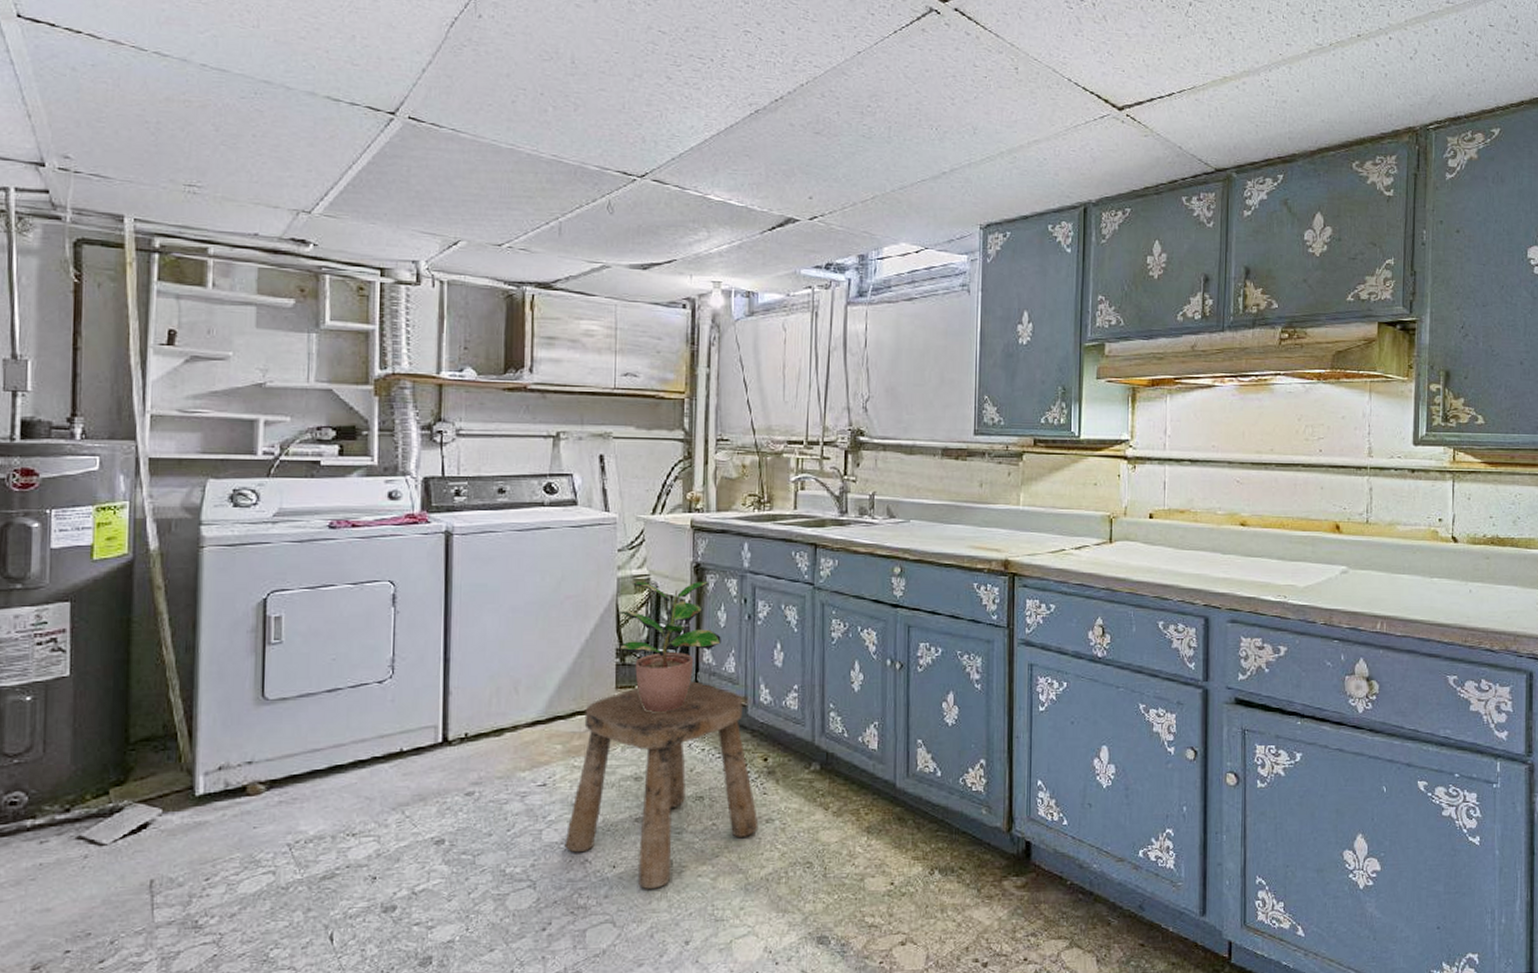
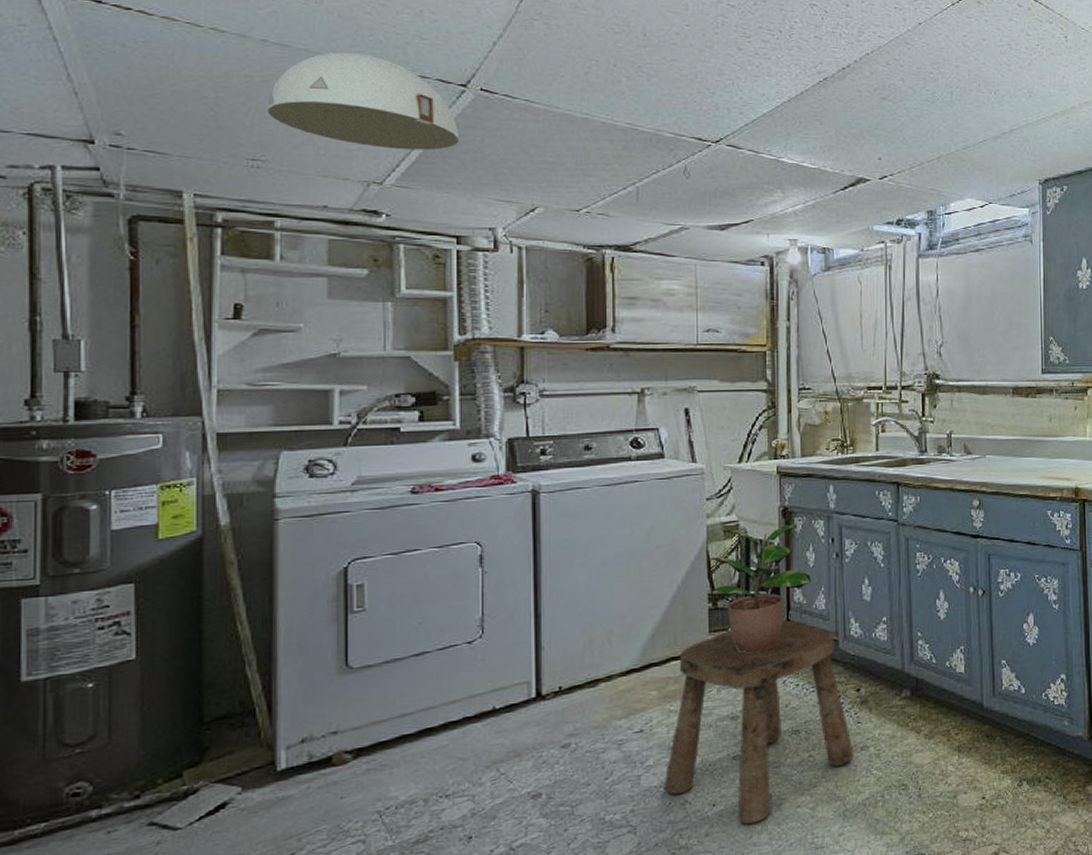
ceiling light: none [204,77,387,180] -> present [267,52,460,150]

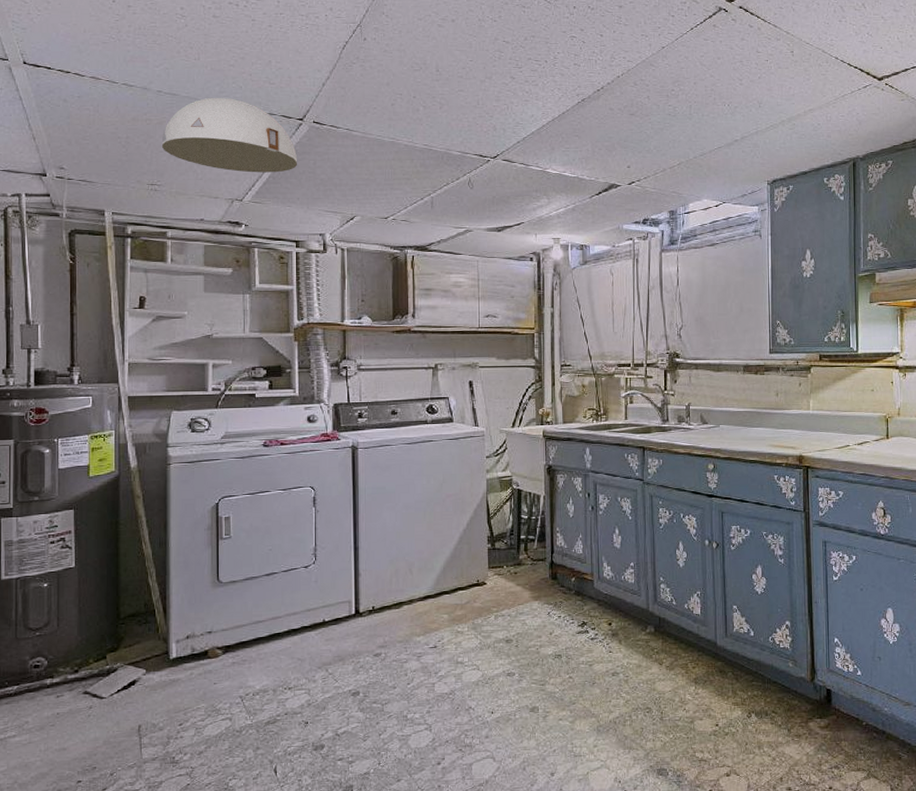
stool: present [664,620,854,824] -> none [453,561,606,730]
potted plant: present [708,523,811,653] -> none [487,479,571,587]

